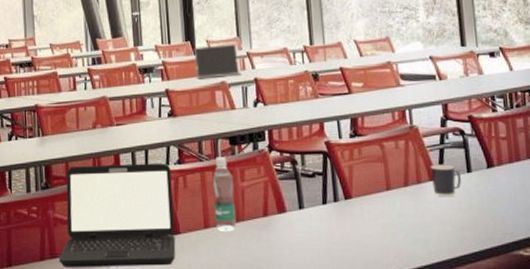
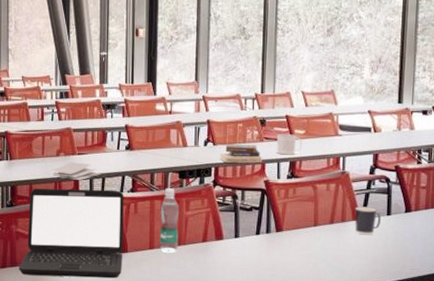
papers: none [85,134,143,154] -> present [49,162,101,180]
laptop: present [193,44,242,79] -> none [154,87,196,118]
books: none [272,102,320,125] -> present [219,144,263,164]
mug: none [332,88,362,112] -> present [276,134,303,155]

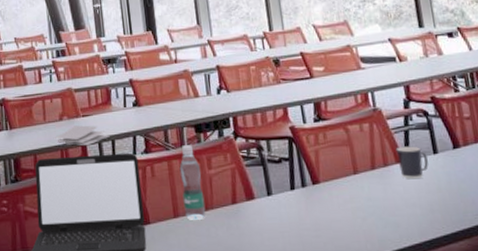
books: present [219,144,263,164] -> none [235,88,284,112]
mug: present [276,134,303,155] -> none [294,72,324,96]

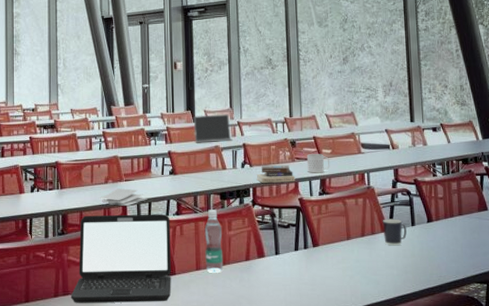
laptop: none [155,32,204,68] -> present [193,114,233,143]
books: none [235,88,284,112] -> present [256,165,296,184]
mug: none [294,72,324,96] -> present [306,154,330,173]

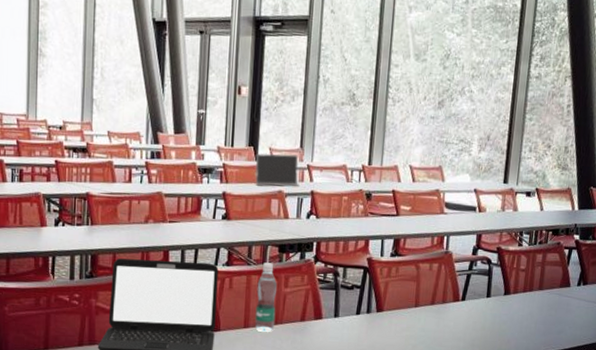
papers: present [98,188,147,206] -> none [135,230,194,251]
books: present [256,165,296,184] -> none [322,218,367,240]
mug: present [306,154,330,173] -> none [380,209,408,232]
mug: present [382,219,407,246] -> none [455,287,481,317]

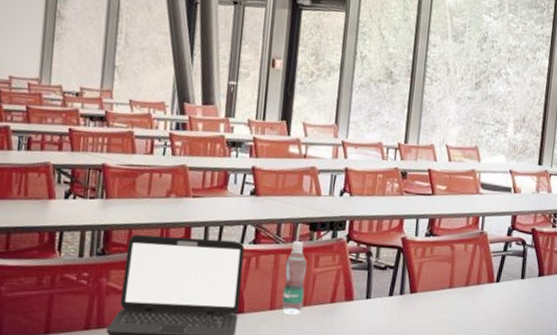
laptop: present [255,153,300,187] -> none [287,128,333,163]

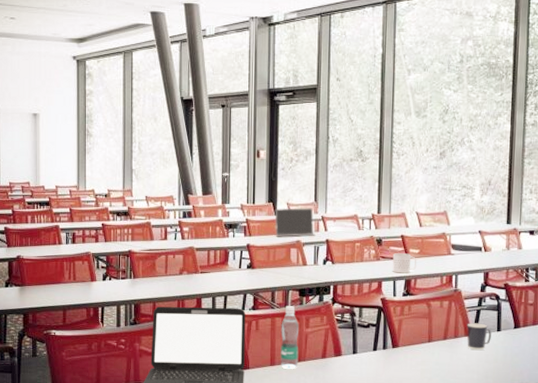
laptop: none [287,128,333,163] -> present [275,208,315,237]
mug: none [415,188,443,212] -> present [392,253,417,274]
mug: none [489,269,515,299] -> present [466,323,491,351]

